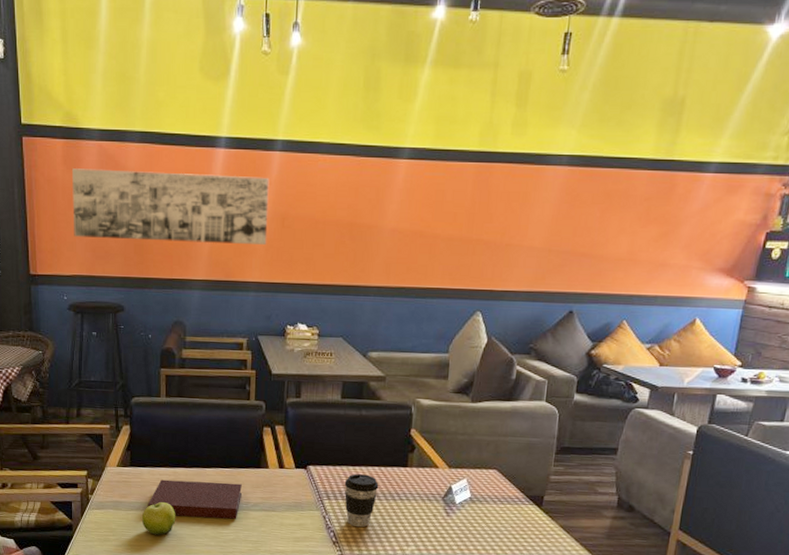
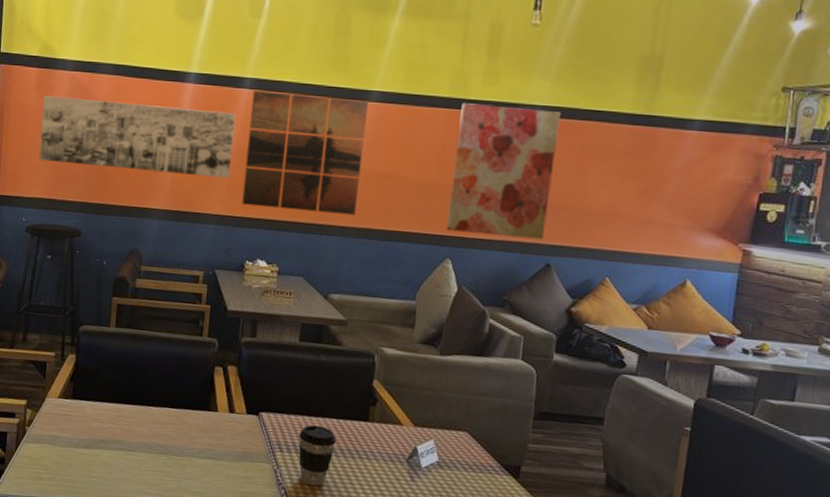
fruit: present [141,501,176,535] -> none [78,439,116,478]
notebook: present [147,479,242,519] -> none [86,415,188,466]
wall art: none [280,153,401,275] -> present [242,91,369,216]
wall art: none [476,156,586,289] -> present [445,103,561,240]

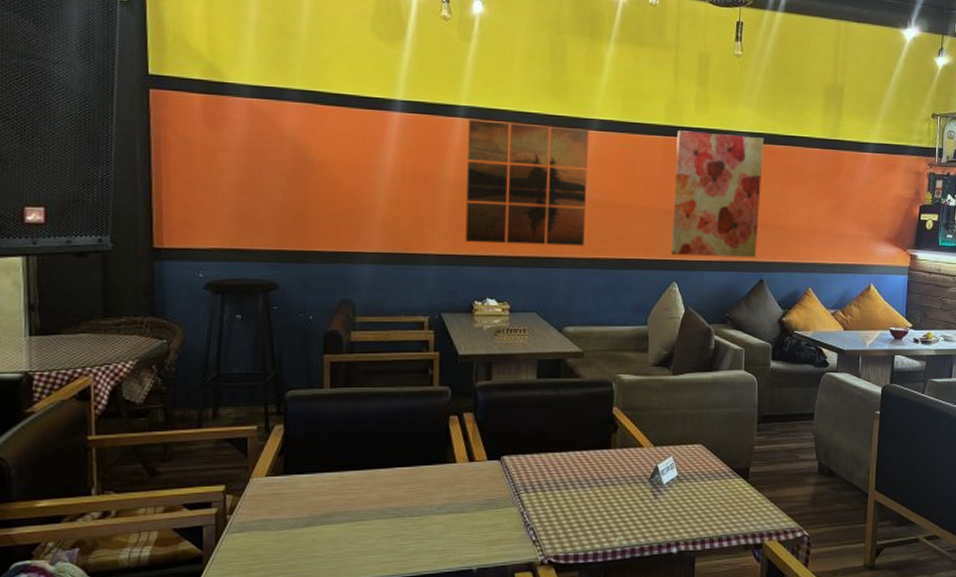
wall art: present [39,95,236,178] -> none [213,127,452,214]
coffee cup: present [298,424,337,487] -> none [543,460,581,521]

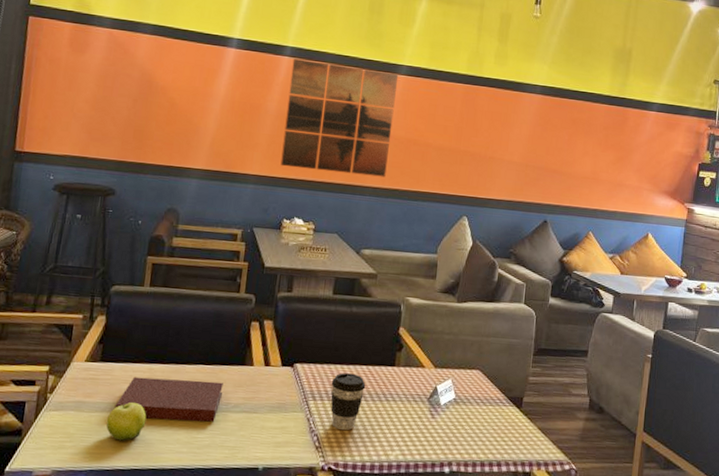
fruit: none [297,514,343,557] -> present [106,402,147,441]
notebook: none [305,484,425,530] -> present [114,376,223,422]
coffee cup: none [543,460,581,521] -> present [330,372,366,431]
wall art: present [670,130,764,258] -> none [463,80,555,200]

